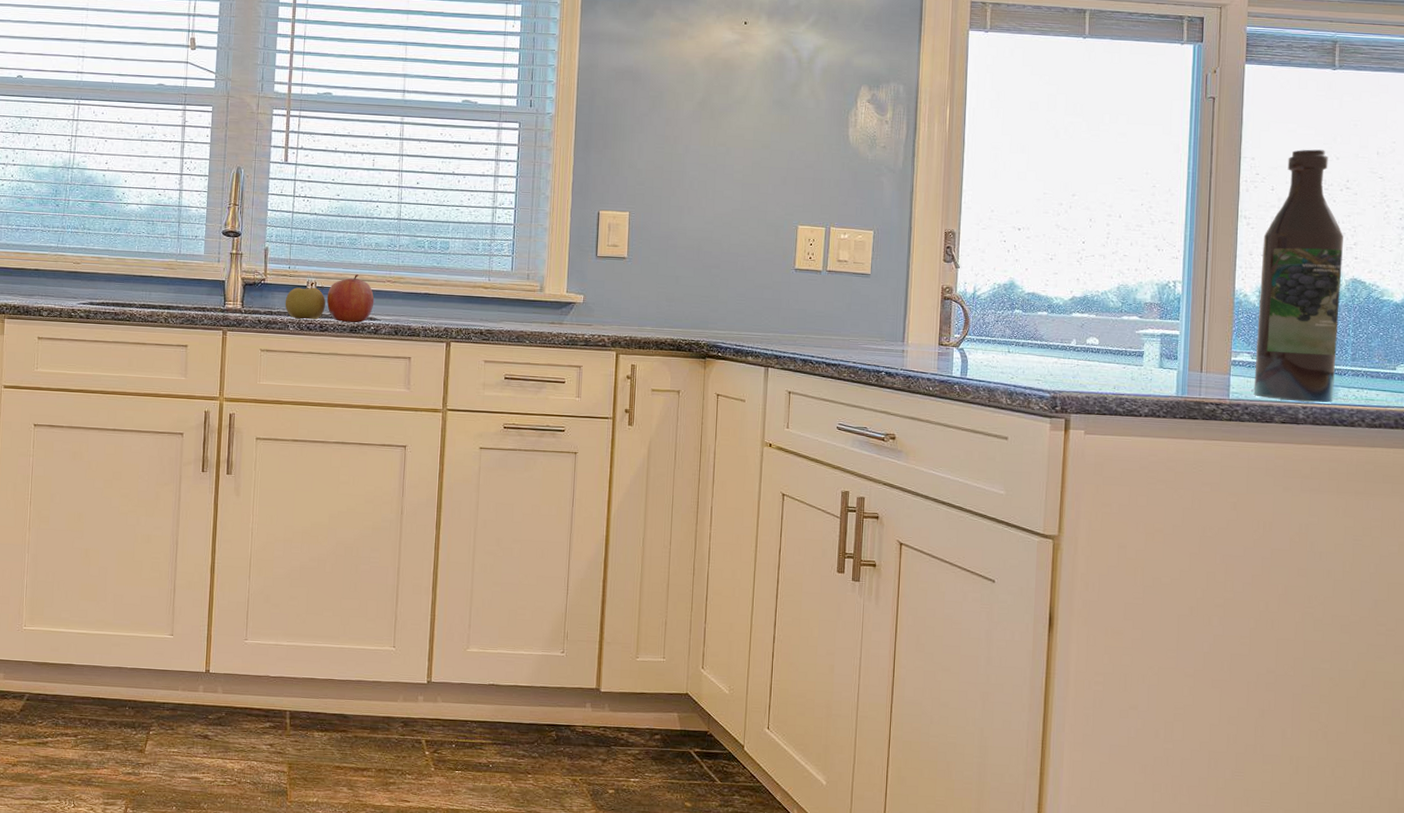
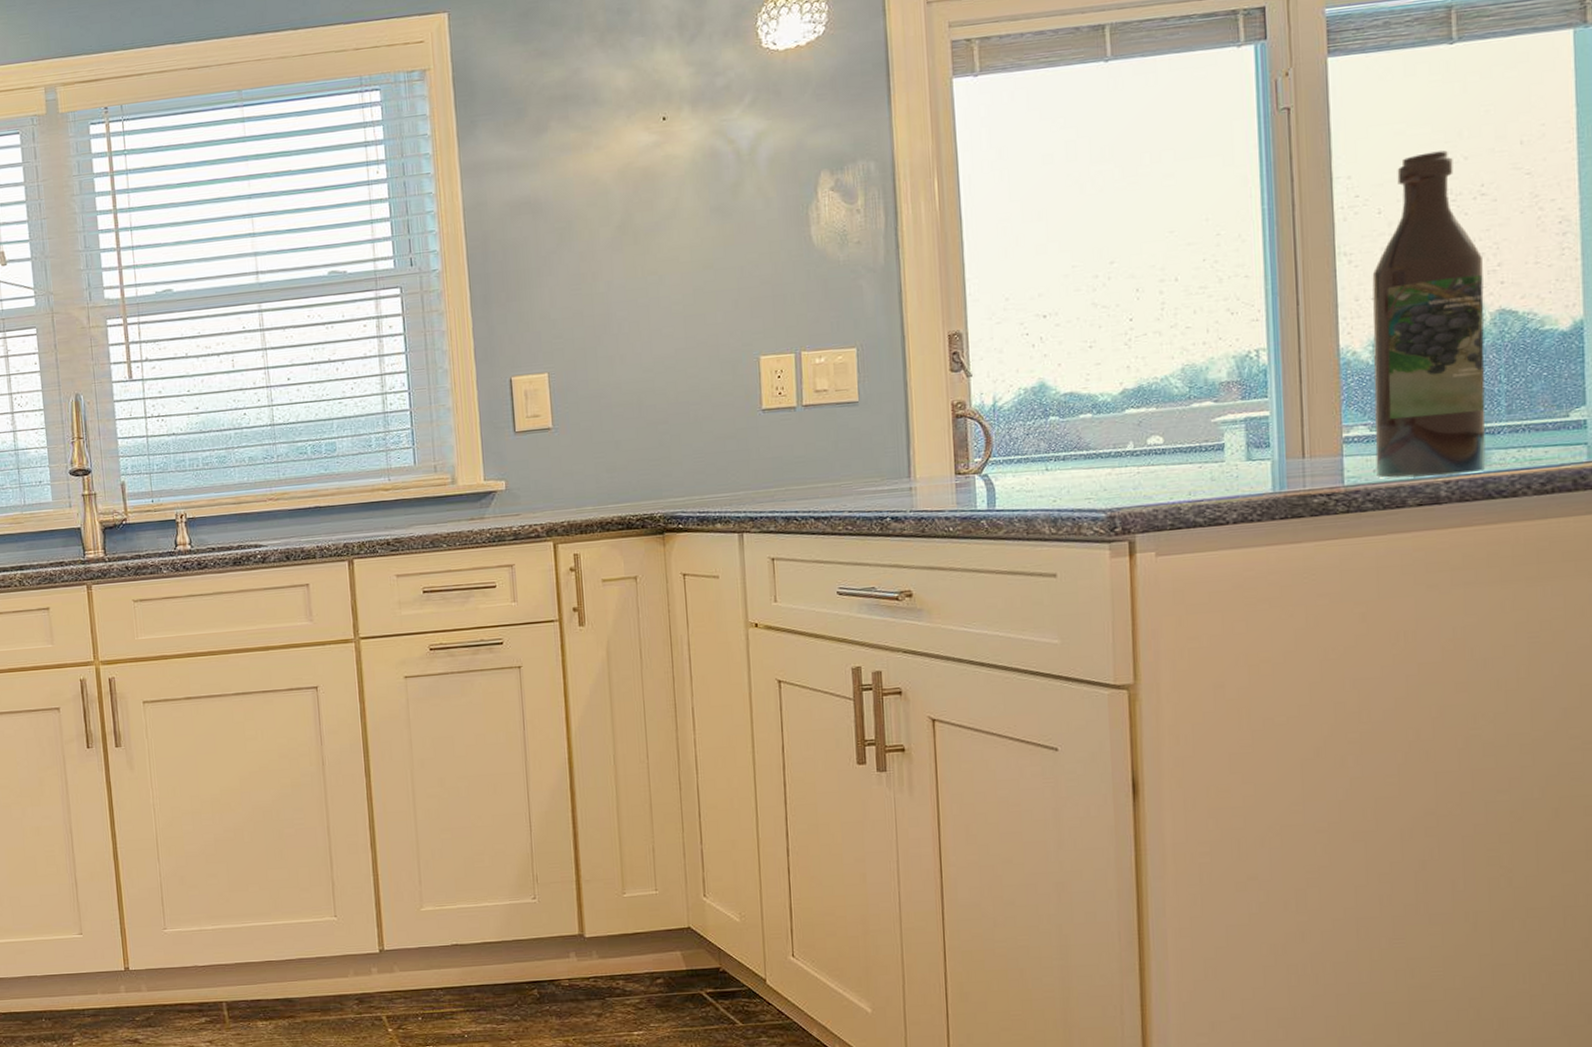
fruit: present [285,287,326,320] -> none [153,519,201,559]
fruit: present [326,274,375,323] -> none [200,497,257,556]

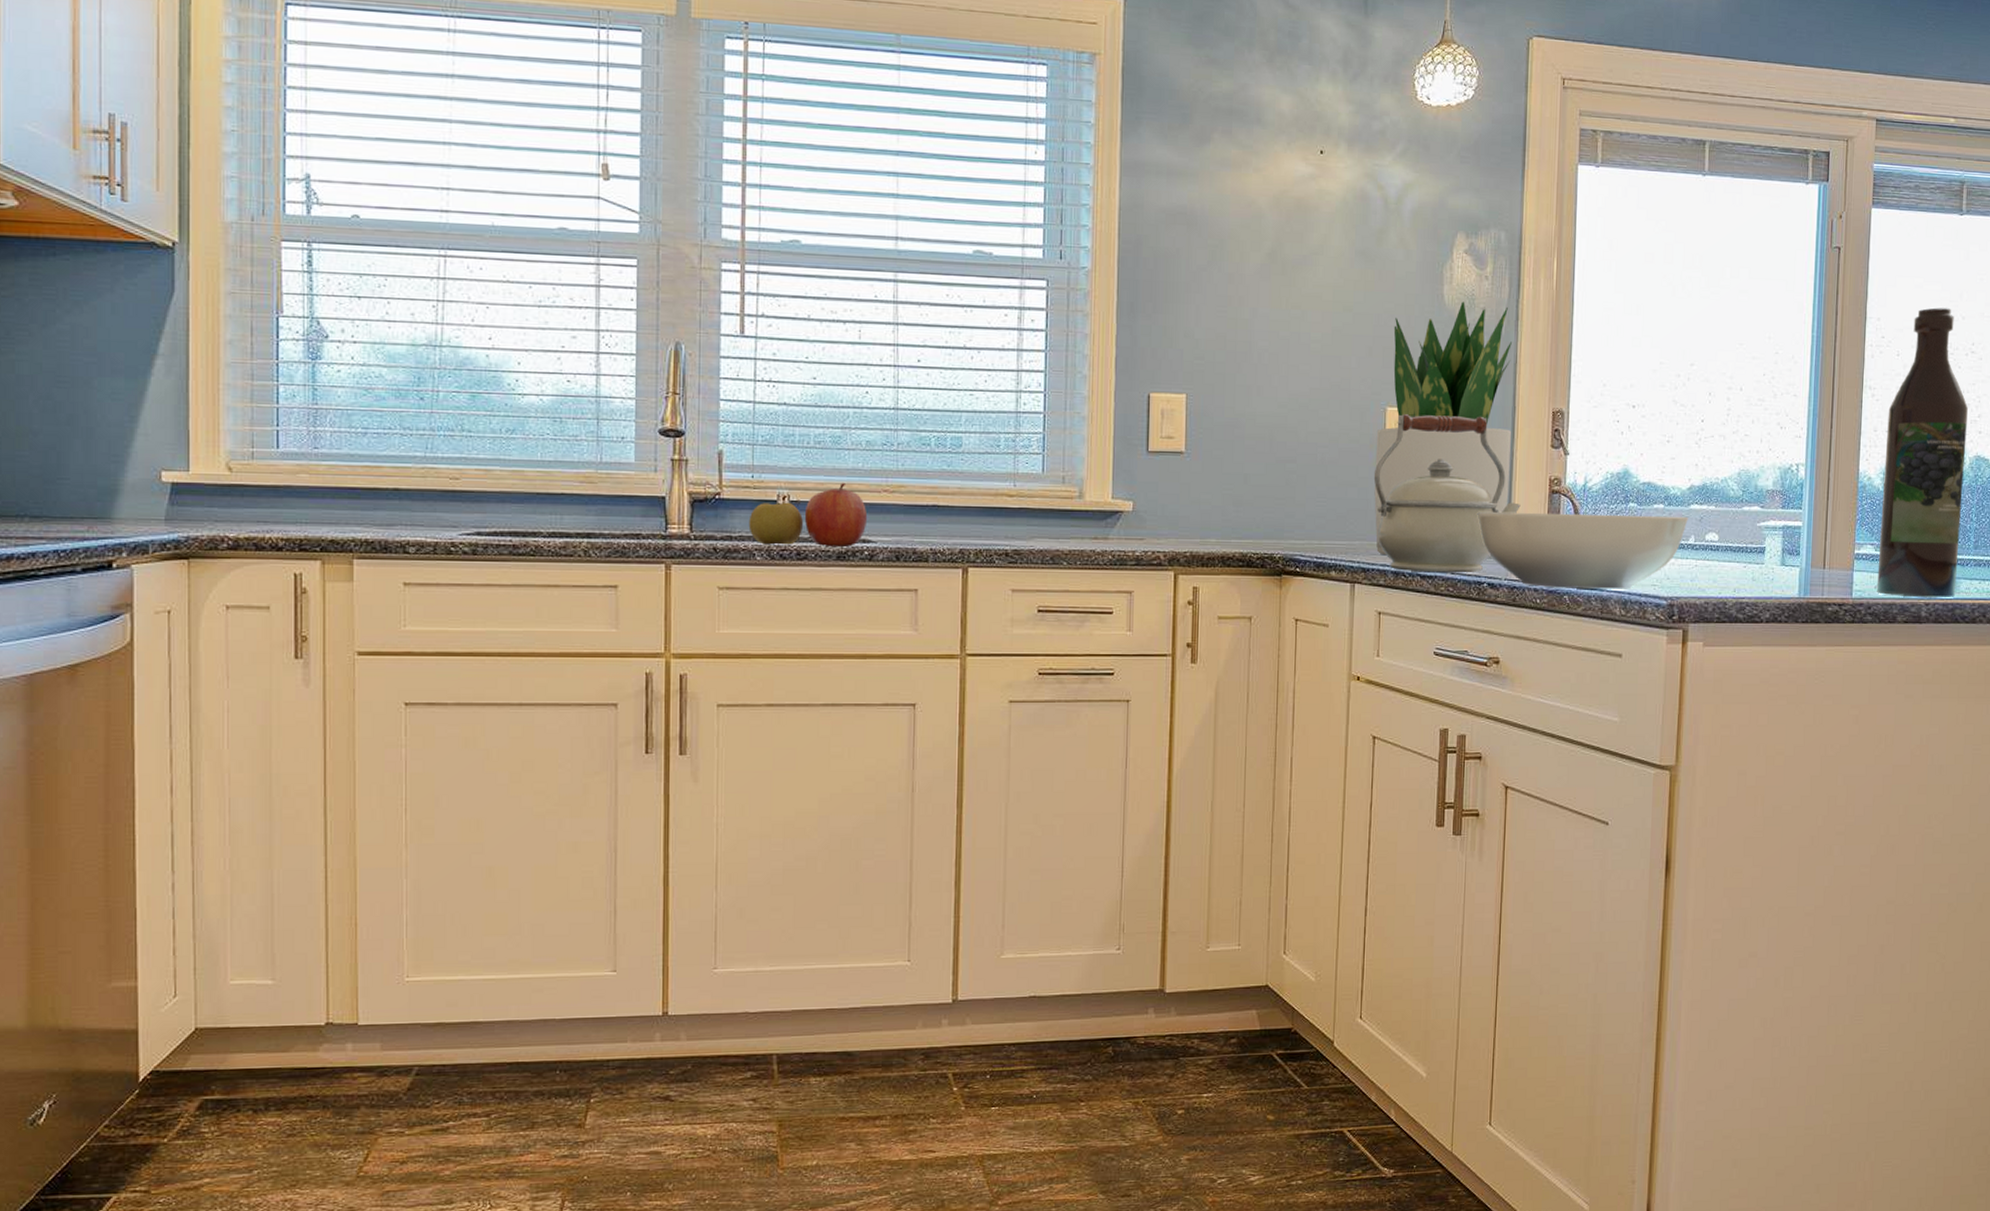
fruit: none [153,519,201,559] -> present [748,502,804,545]
fruit: none [200,497,257,556] -> present [804,483,868,548]
planter: none [751,236,906,502] -> present [1374,301,1512,559]
kettle: none [752,350,921,515] -> present [1373,414,1521,573]
bowl: none [871,422,1124,515] -> present [1477,511,1688,589]

